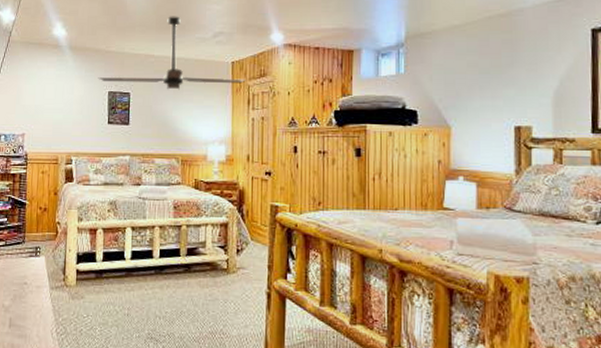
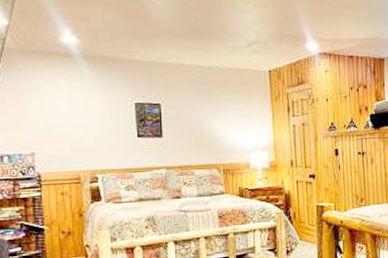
ceiling fan: present [98,16,246,90] -> none [121,24,284,100]

